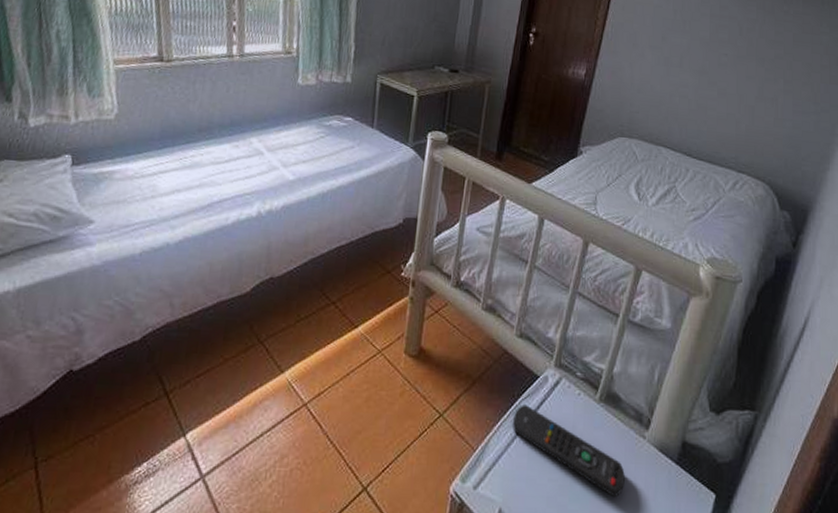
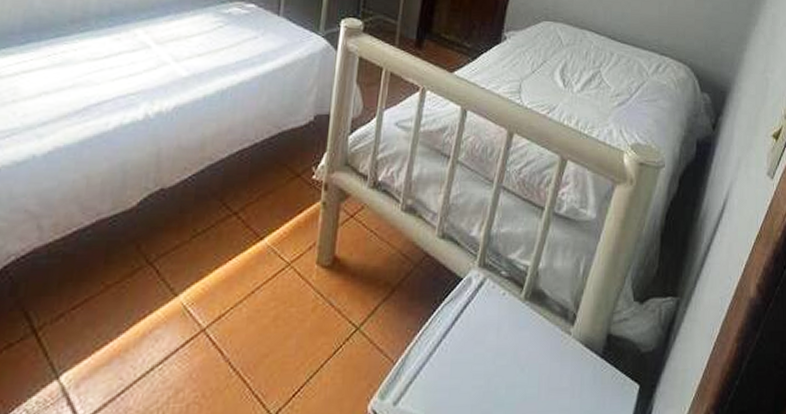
remote control: present [513,404,625,498] -> none [435,310,551,399]

